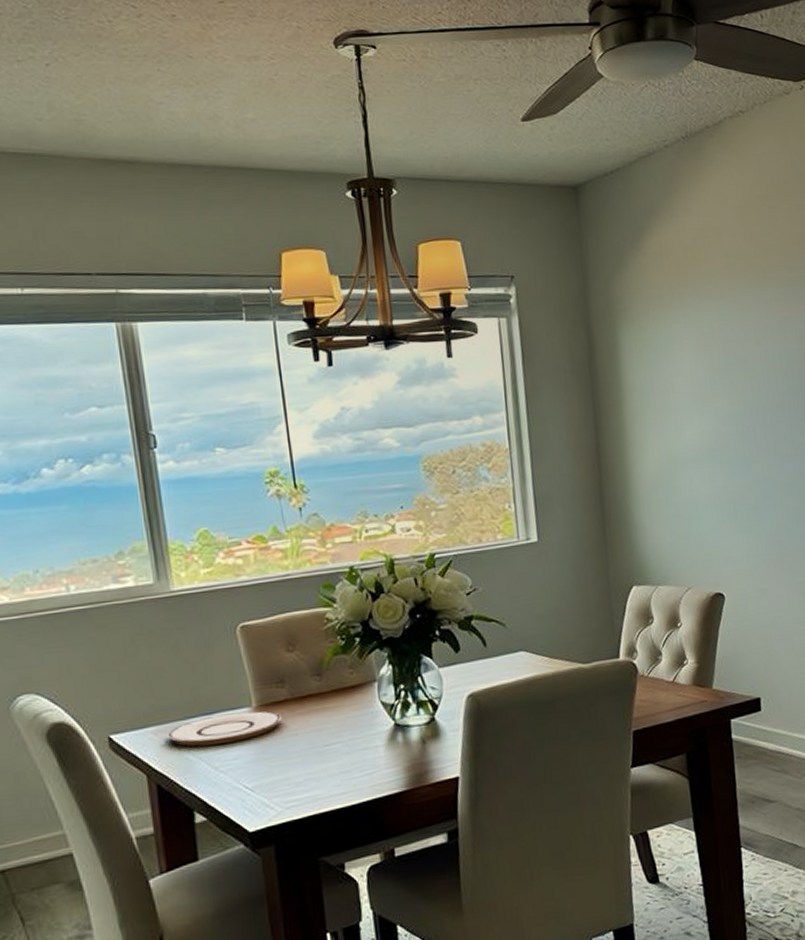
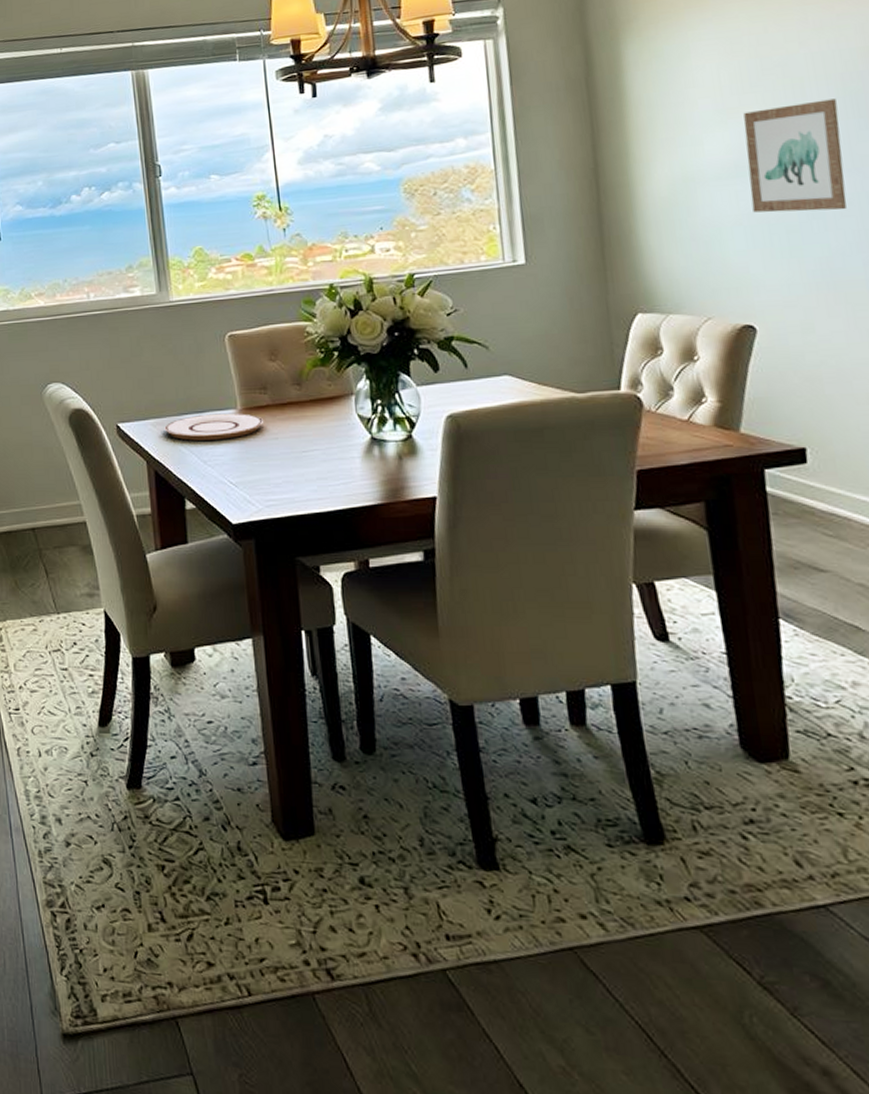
wall art: none [715,393,789,493] -> present [743,98,847,213]

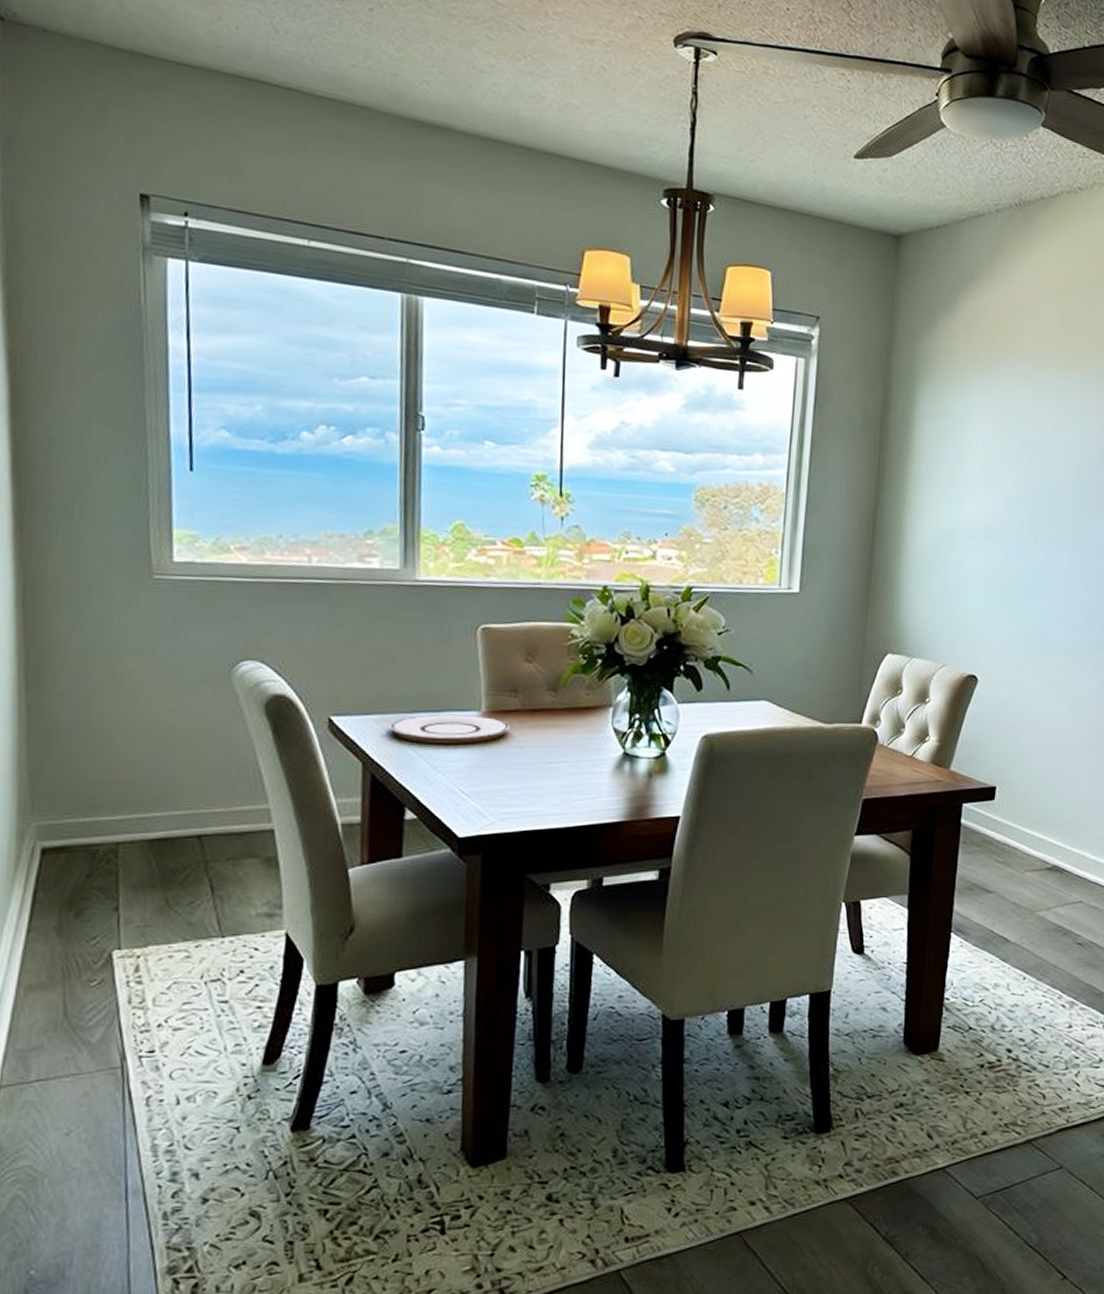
wall art: present [743,98,847,213] -> none [994,481,1071,583]

